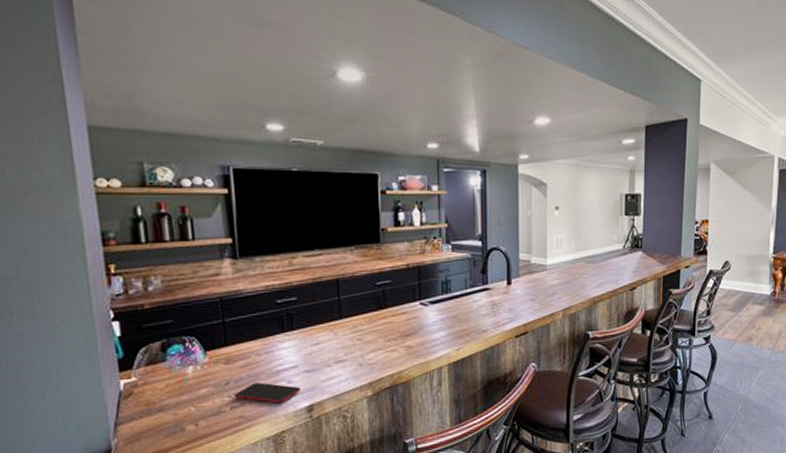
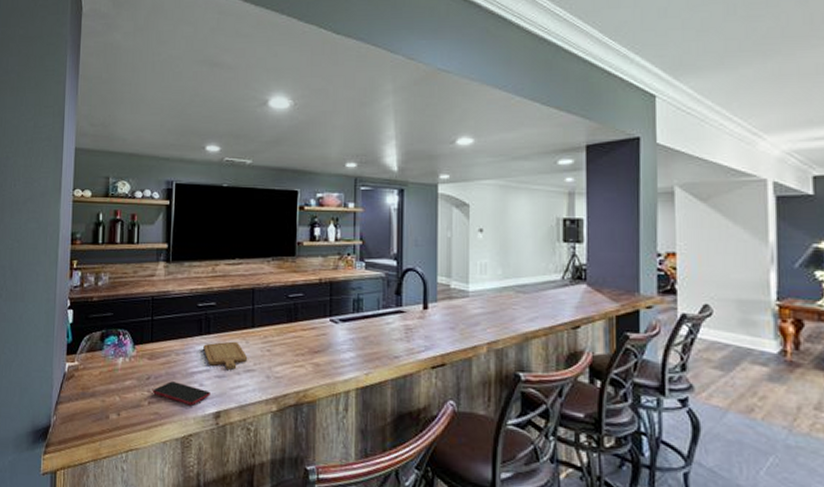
chopping board: none [287,334,338,363] -> present [203,341,248,370]

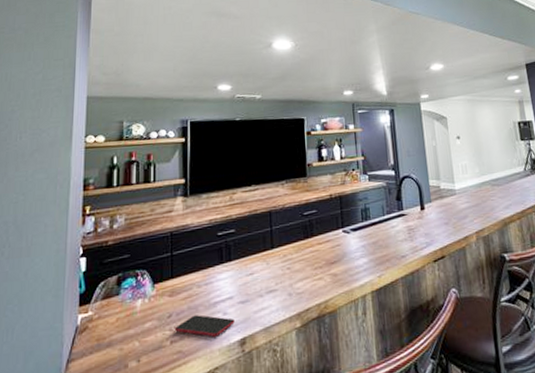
chopping board: present [203,341,248,370] -> none [225,264,270,294]

